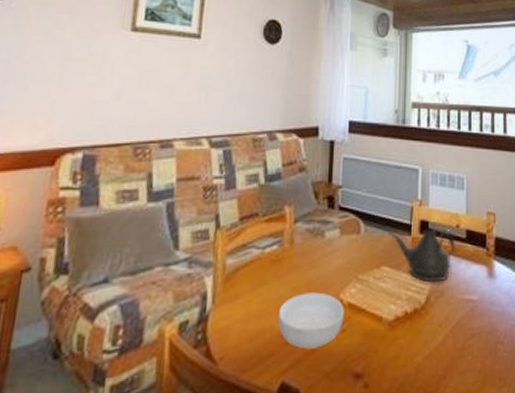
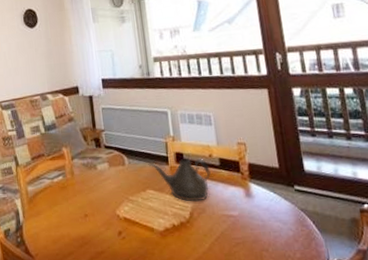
cereal bowl: present [278,292,344,349] -> none [71,210,123,250]

